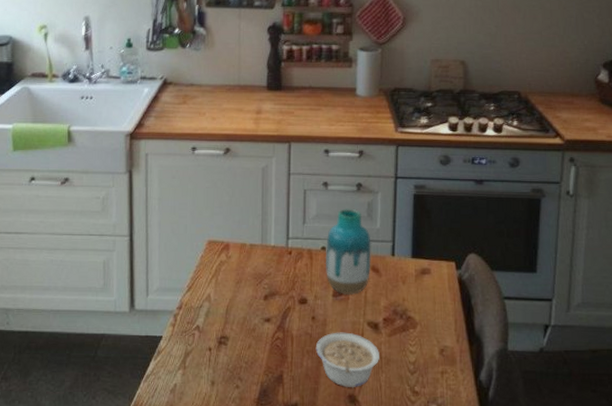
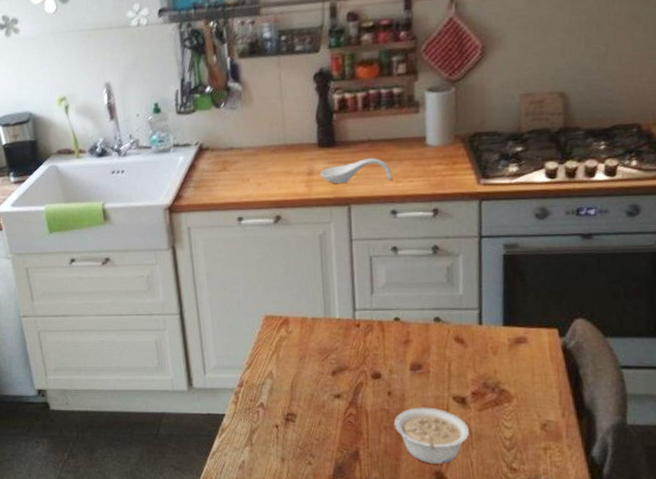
spoon rest: none [267,103,327,124] -> present [320,158,392,184]
vase: present [325,208,371,295] -> none [399,274,454,368]

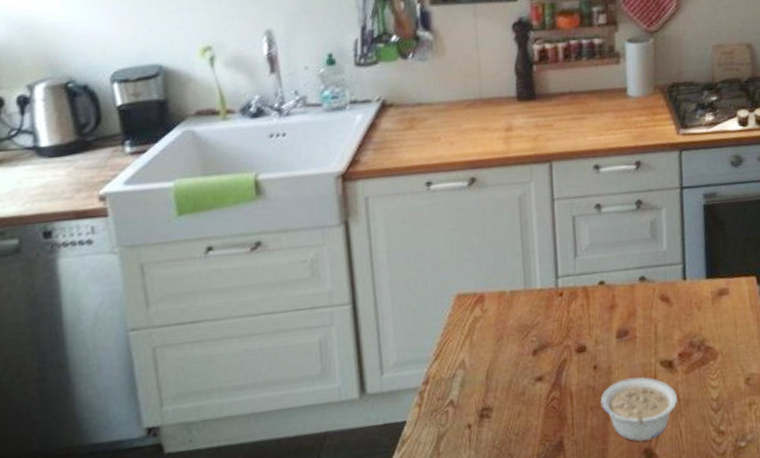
spoon rest: present [320,158,392,184] -> none [519,111,594,140]

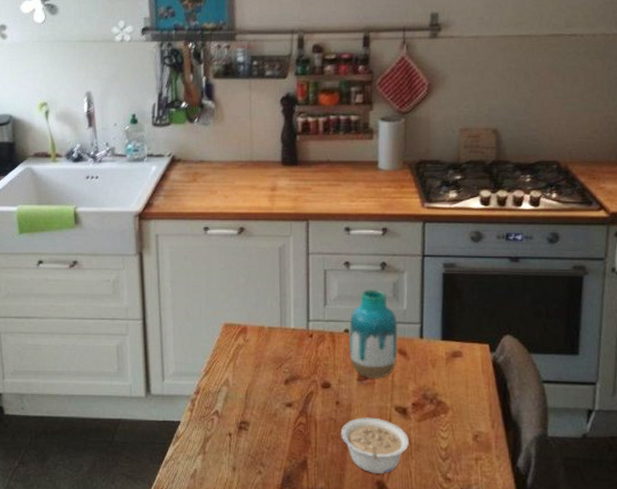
vase: none [604,231,660,334] -> present [348,289,398,379]

